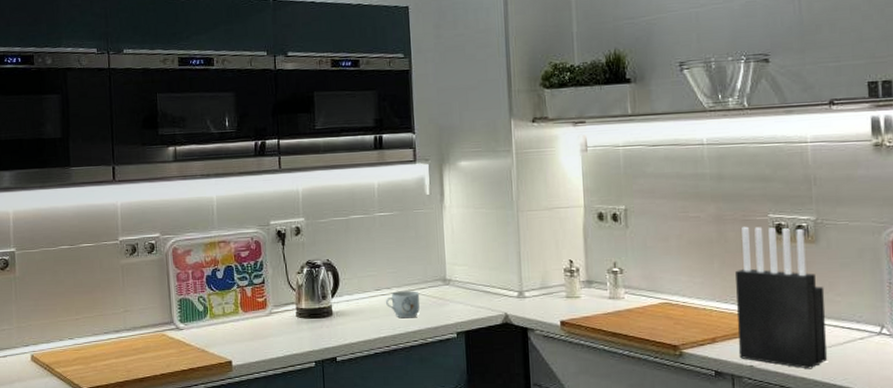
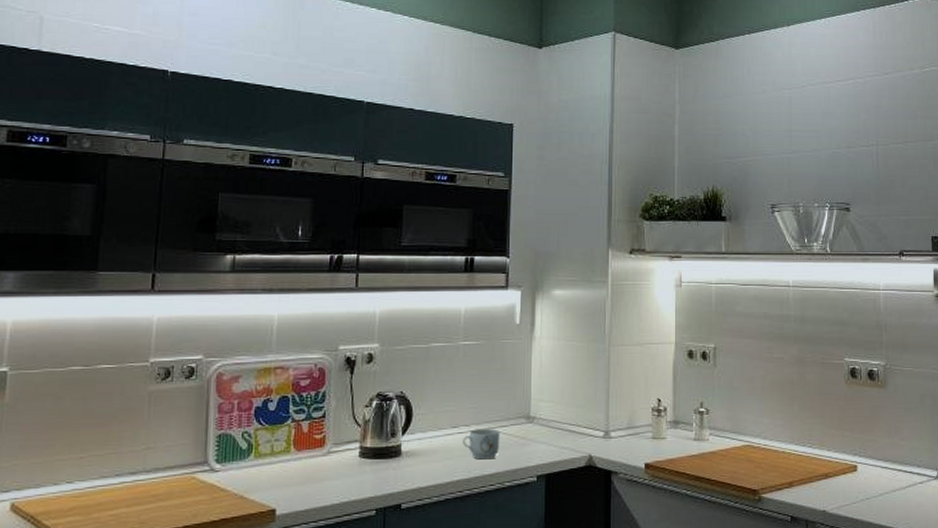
knife block: present [736,226,828,369] -> none [812,369,892,514]

